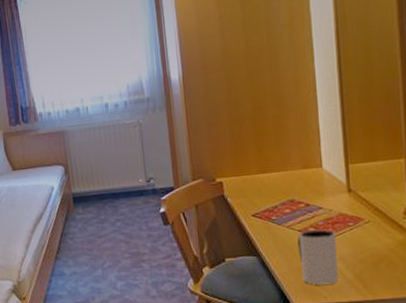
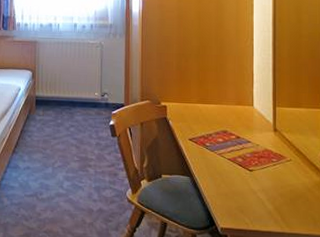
mug: present [297,230,339,285] -> none [227,161,261,212]

